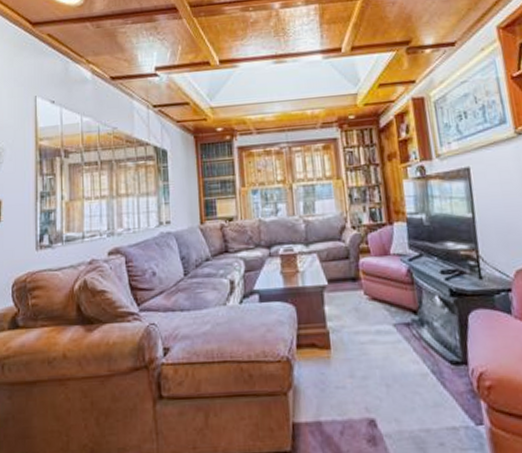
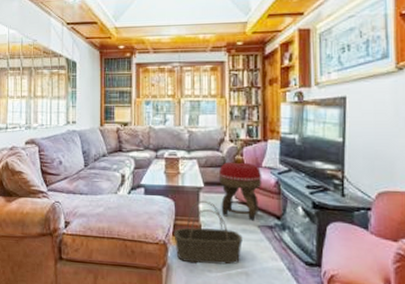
basket: none [297,301,378,381] -> present [173,200,243,265]
footstool: none [343,251,393,319] -> present [218,162,262,221]

